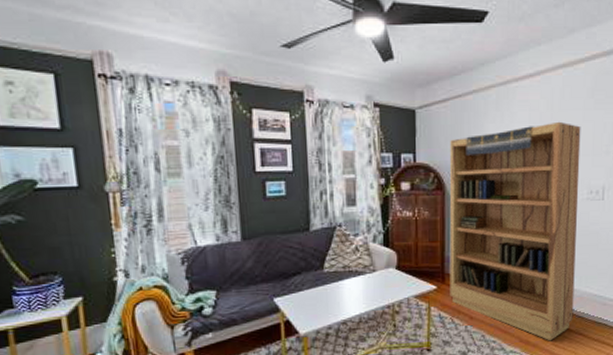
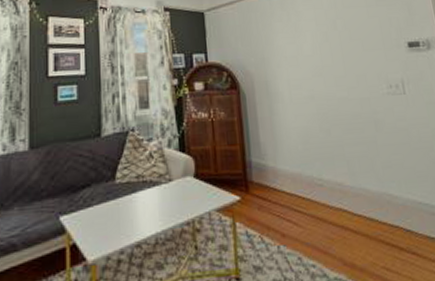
bookshelf: present [449,121,581,341] -> none [240,18,401,264]

